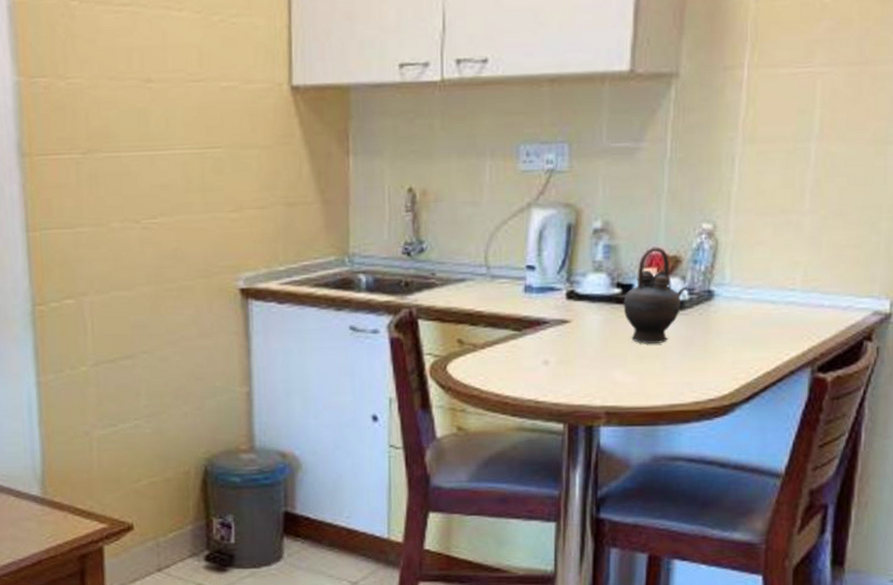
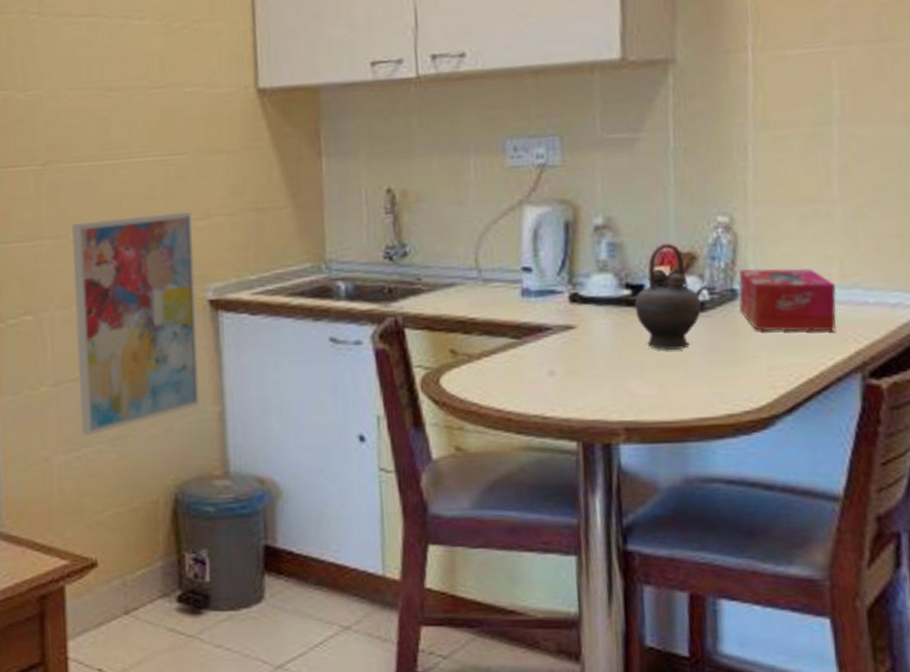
wall art: none [111,204,229,413] -> present [72,211,200,436]
tissue box: none [713,272,798,331] -> present [738,268,836,332]

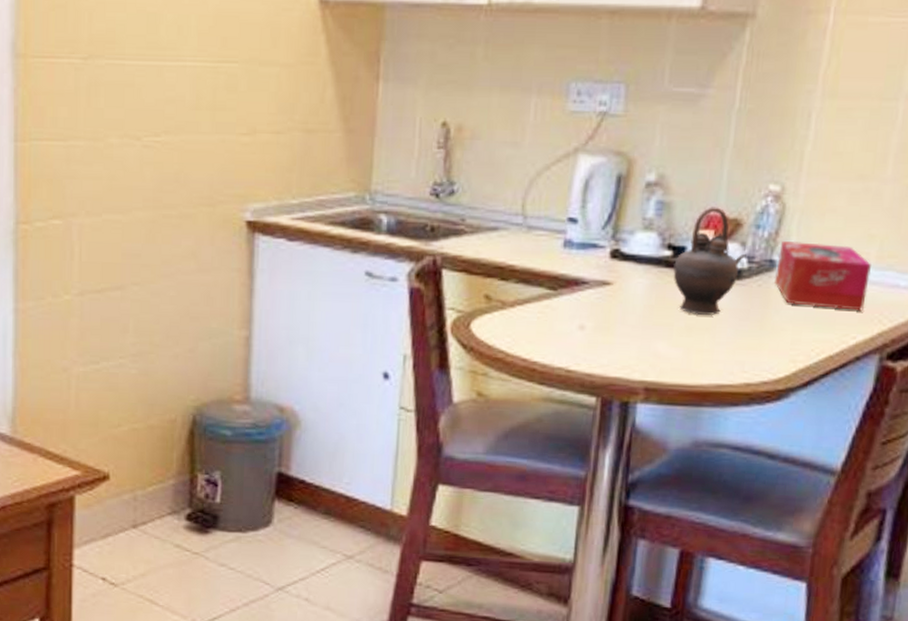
wall art: present [72,211,200,436] -> none [103,124,237,350]

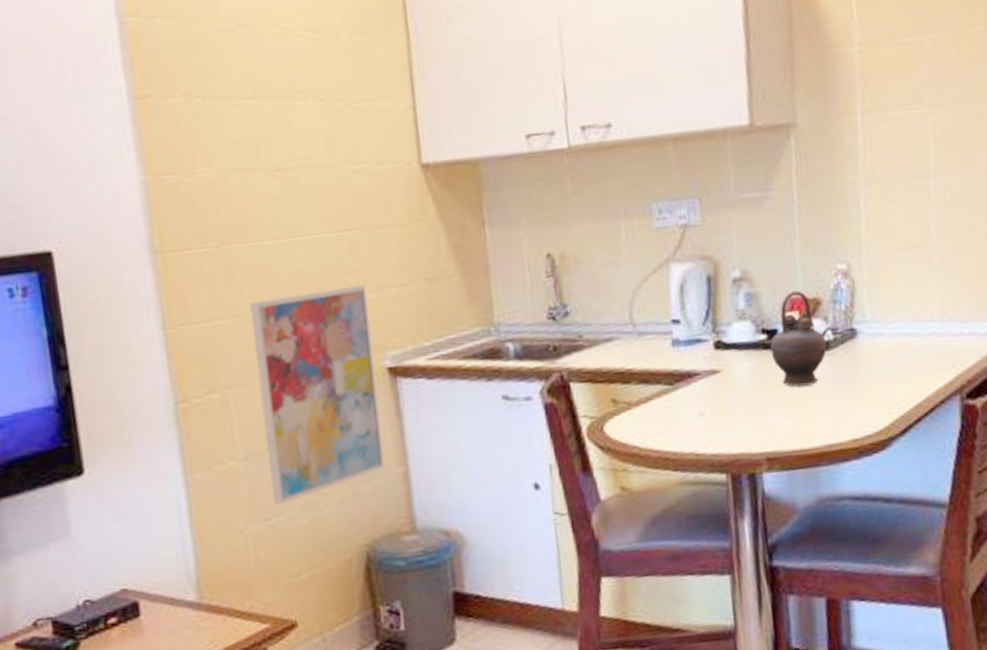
wall art: none [103,124,237,350] -> present [250,285,385,505]
tissue box: present [774,240,871,312] -> none [857,306,938,365]

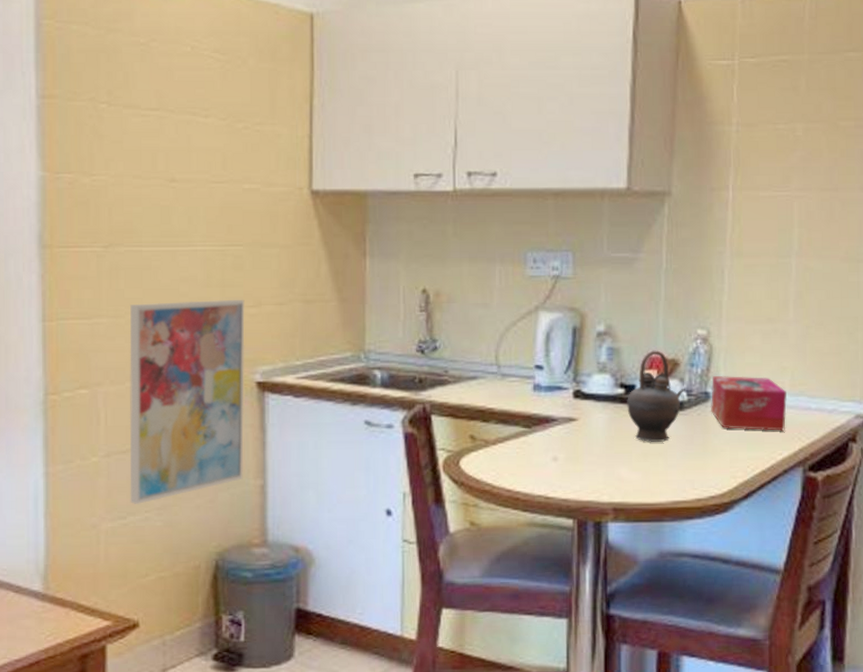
tissue box: none [857,306,938,365] -> present [710,375,787,432]

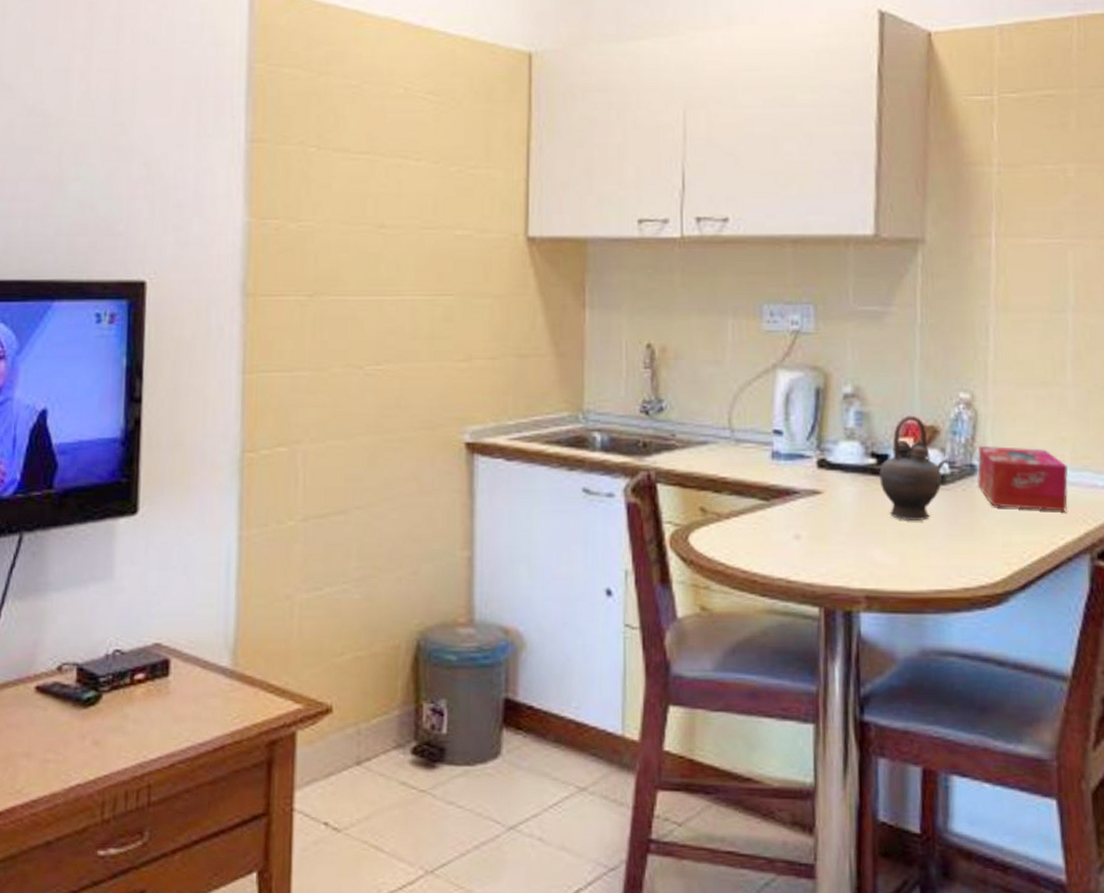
wall art: present [129,299,245,505] -> none [327,352,454,575]

